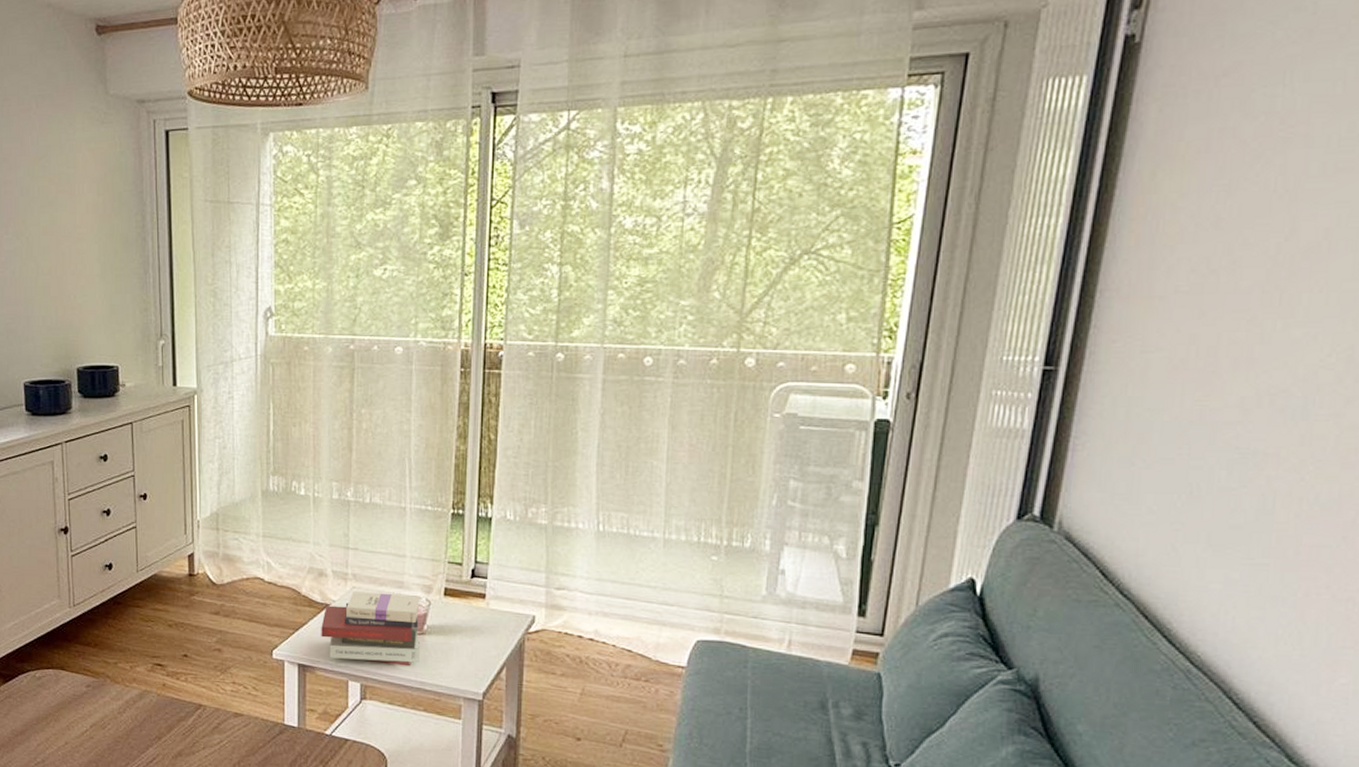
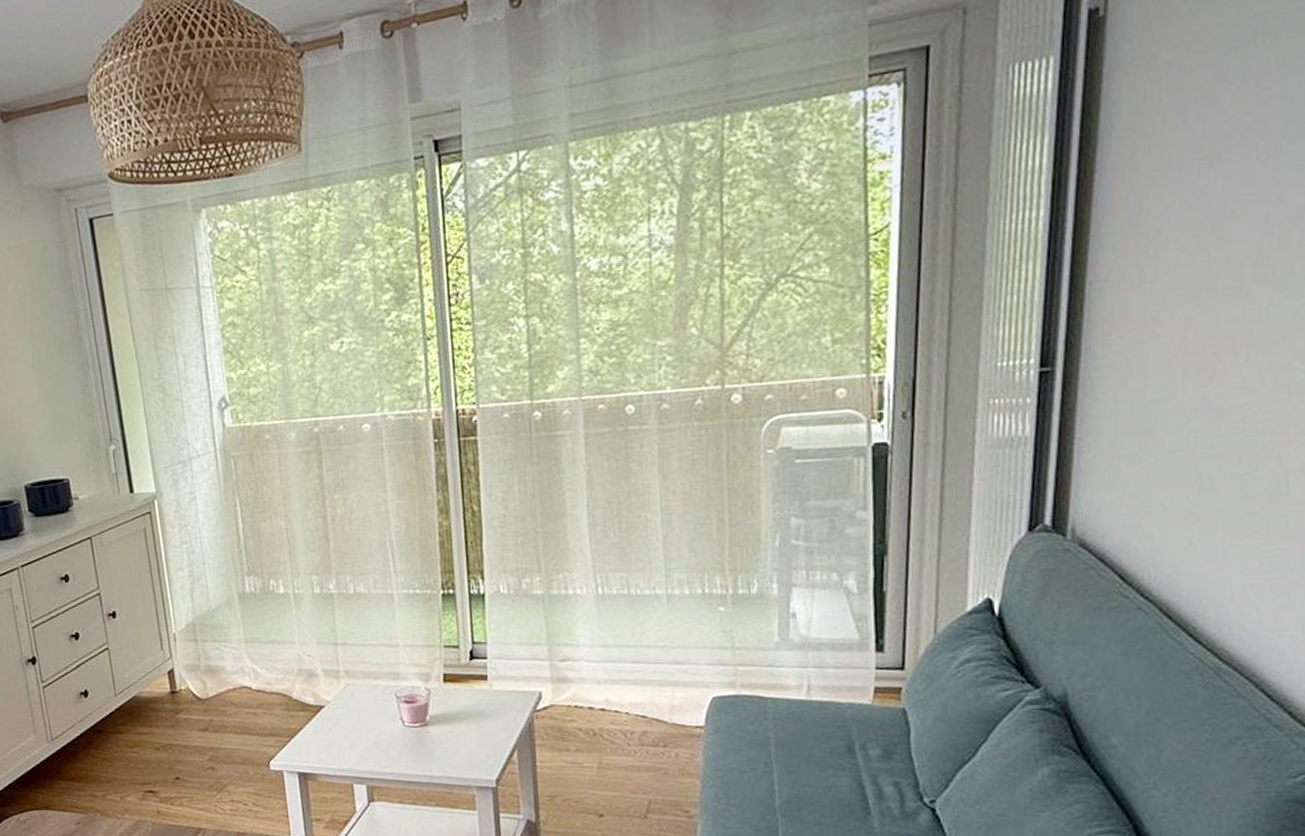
books: present [321,591,420,665] -> none [317,685,426,762]

